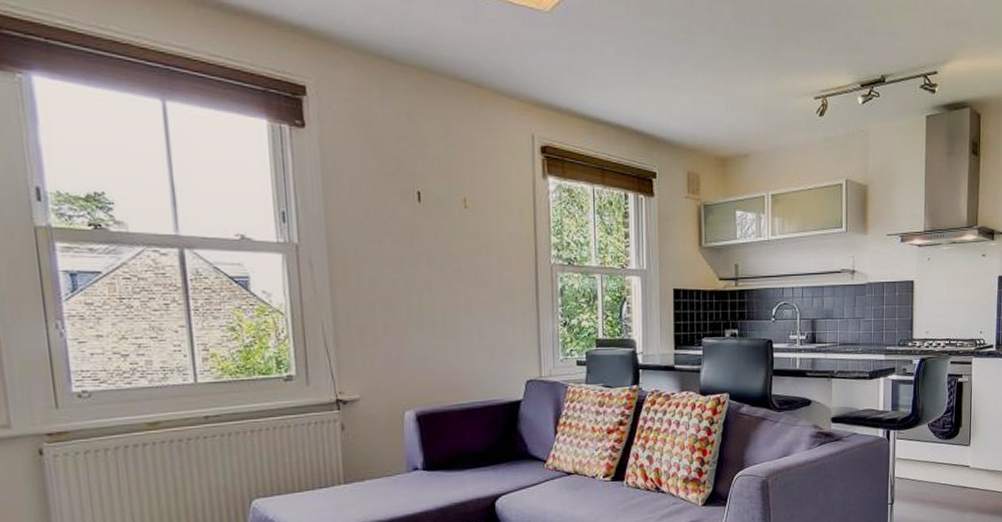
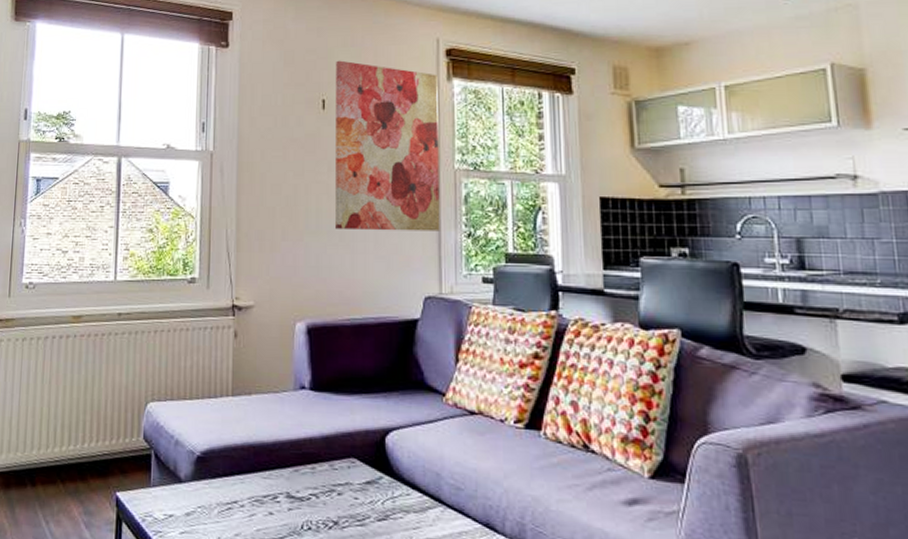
wall art: none [430,150,539,323] -> present [334,60,440,231]

